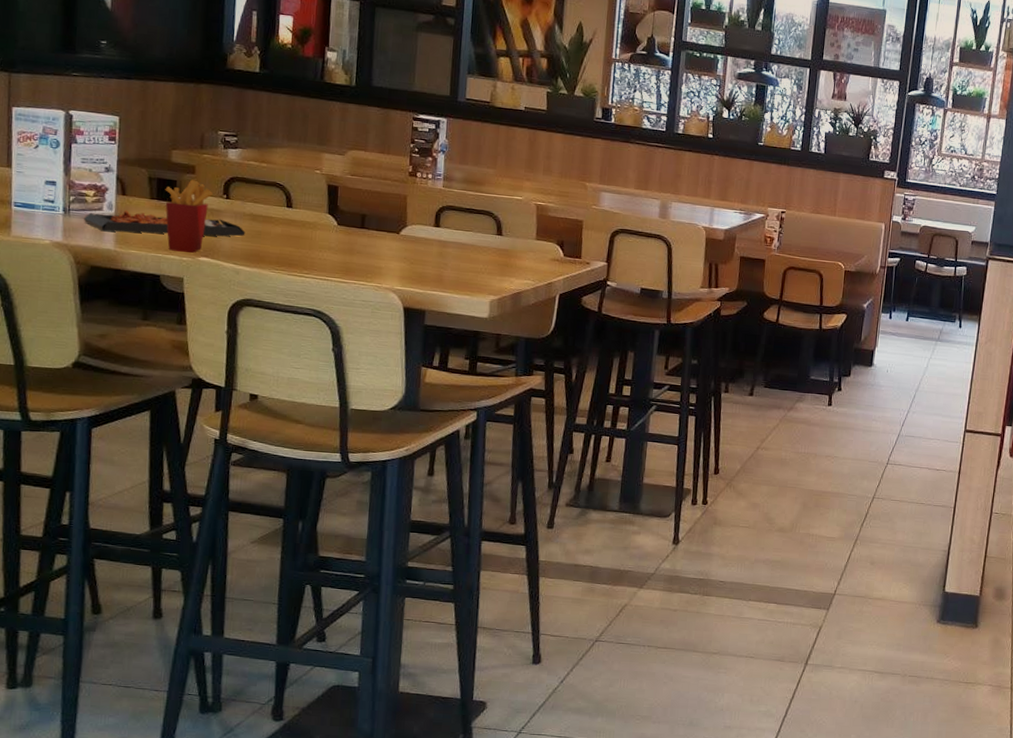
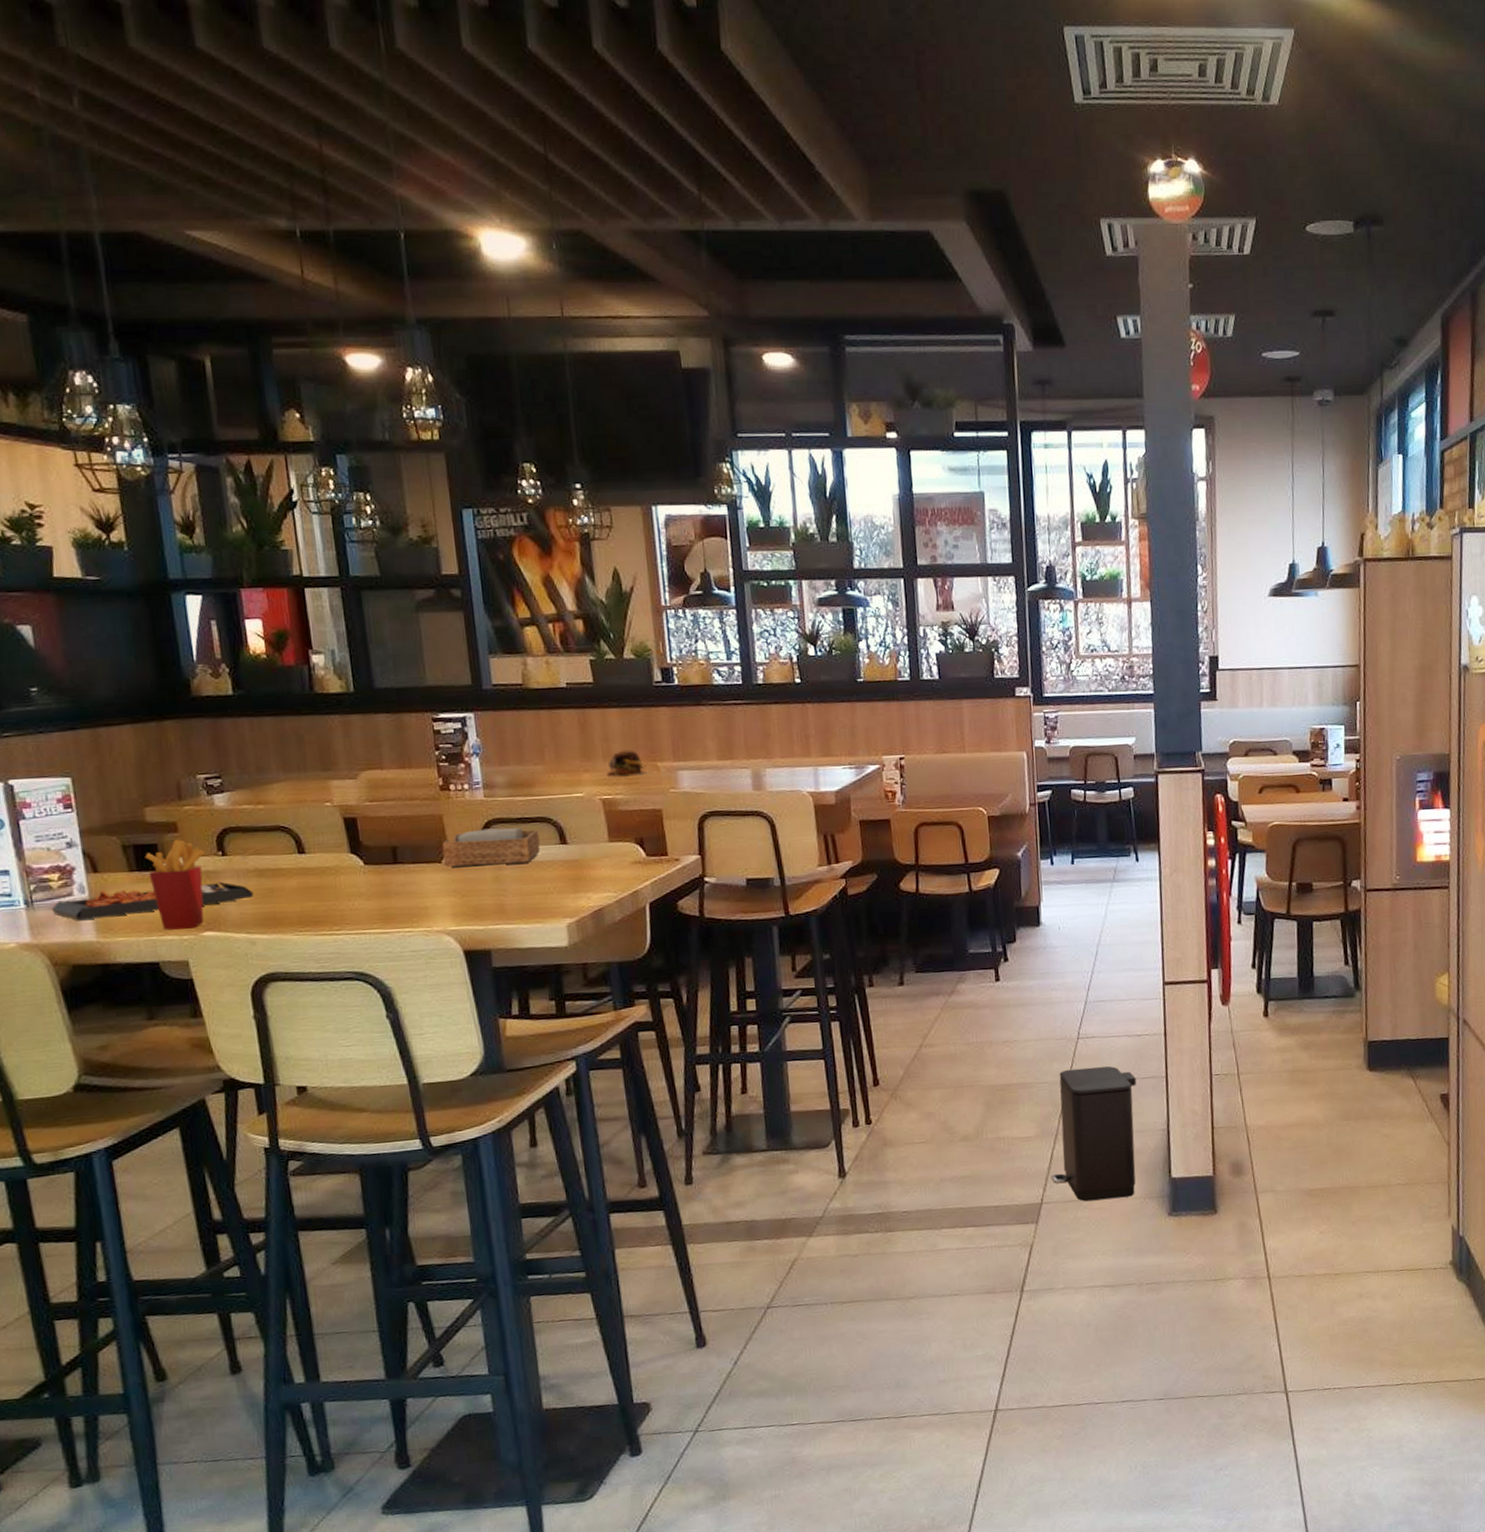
napkin holder: none [401,212,481,245] -> present [442,827,541,867]
burger: none [543,168,581,191] -> present [605,750,652,778]
pedal bin: none [846,487,929,601] -> present [1051,1066,1136,1201]

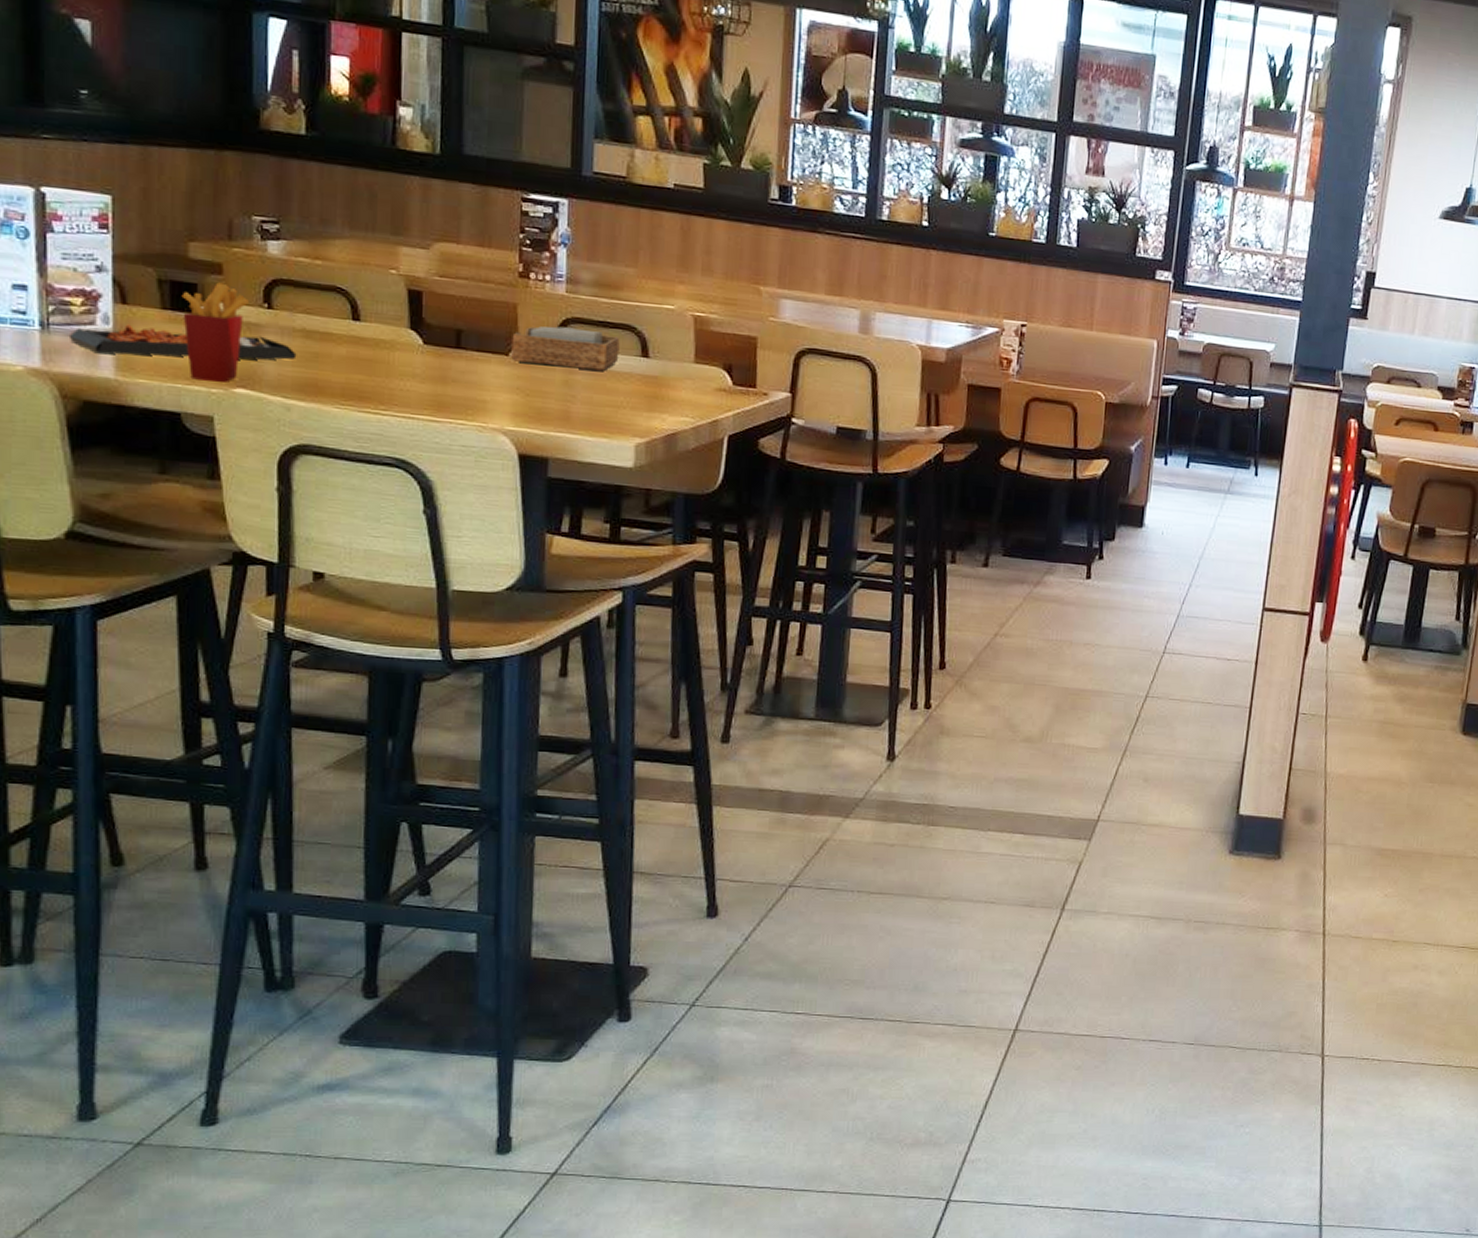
burger: present [605,750,652,778] -> none [702,266,753,298]
pedal bin: present [1051,1066,1136,1201] -> none [1112,683,1218,828]

